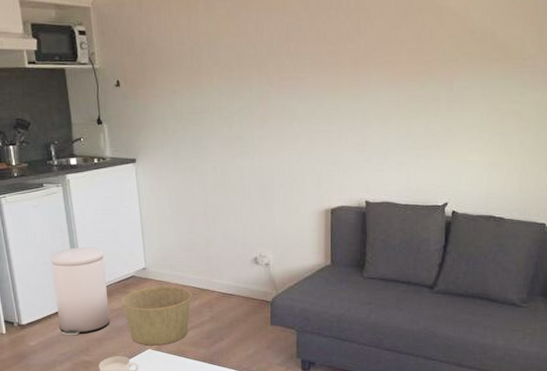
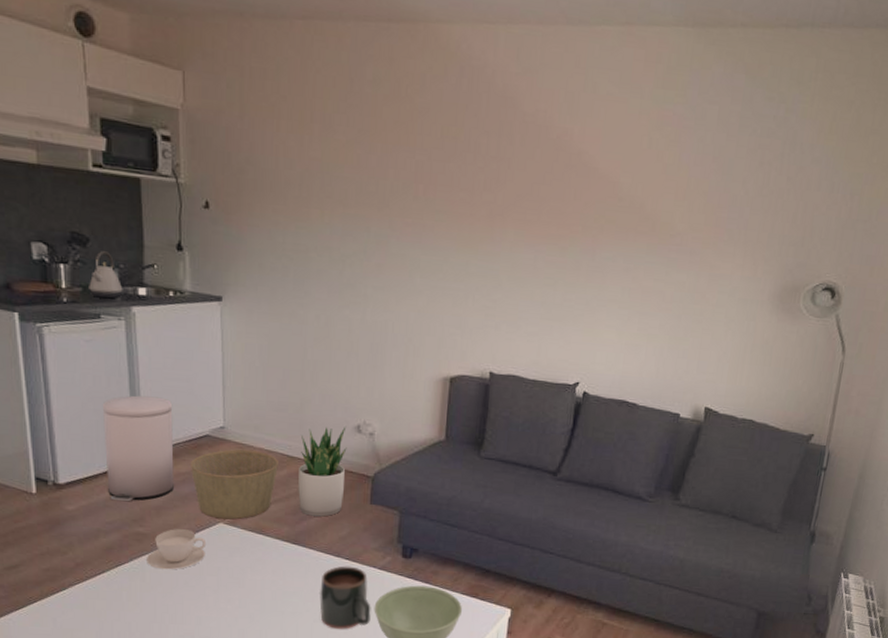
kettle: none [32,132,59,170] -> present [89,251,123,299]
planter: none [209,259,248,339] -> present [298,426,347,517]

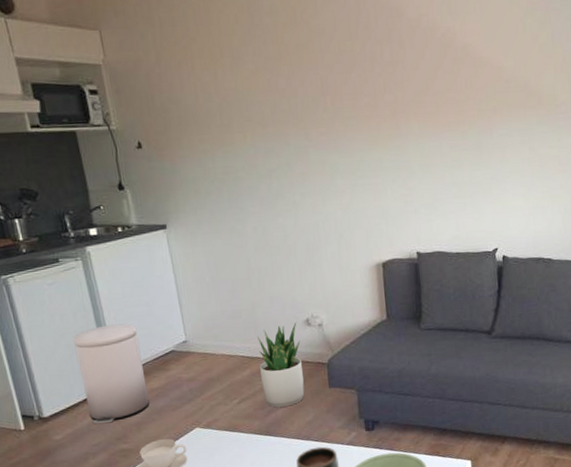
kettle: present [89,251,123,299] -> none [44,201,76,244]
basket: present [190,449,278,520] -> none [160,357,241,425]

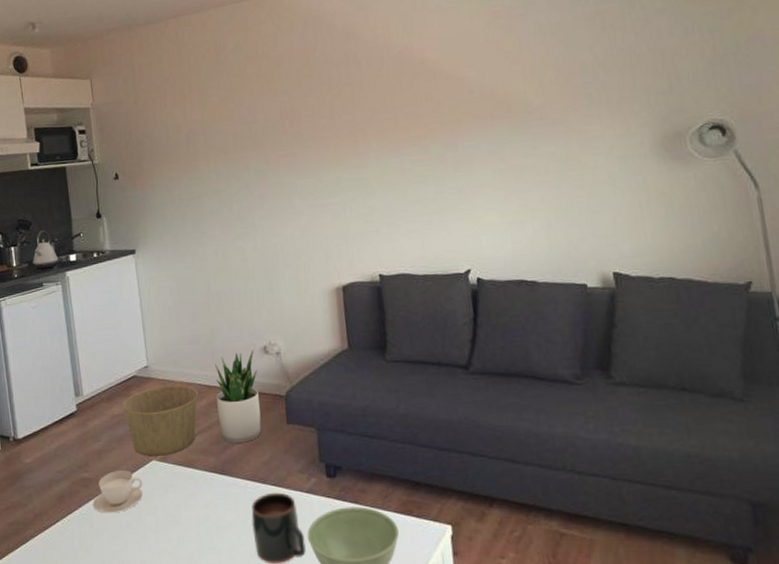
kettle: none [44,201,76,244] -> present [33,230,59,270]
pedal bin: present [72,323,150,425] -> none [48,347,112,450]
basket: none [160,357,241,425] -> present [122,385,198,456]

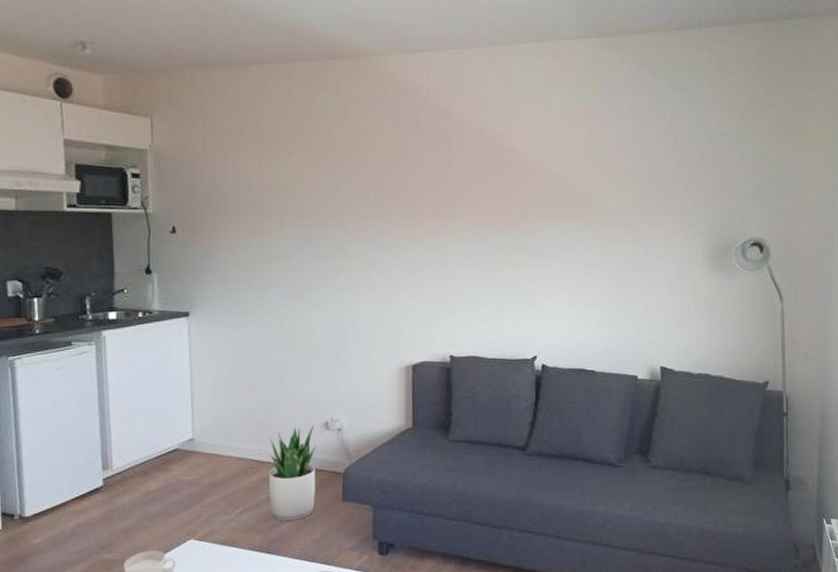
kettle: present [33,230,59,270] -> none [61,282,94,326]
basket: present [122,385,198,456] -> none [159,460,248,535]

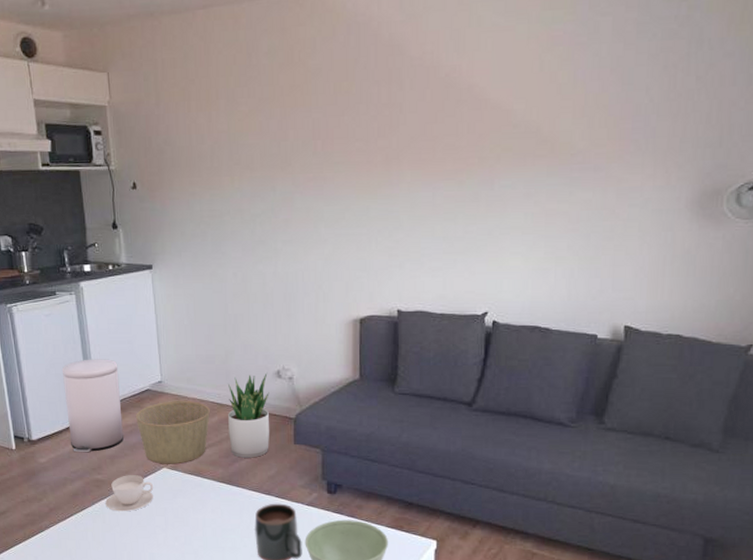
pedal bin: none [71,416,144,529] -> present [61,359,124,453]
basket: none [159,460,248,535] -> present [135,401,210,464]

